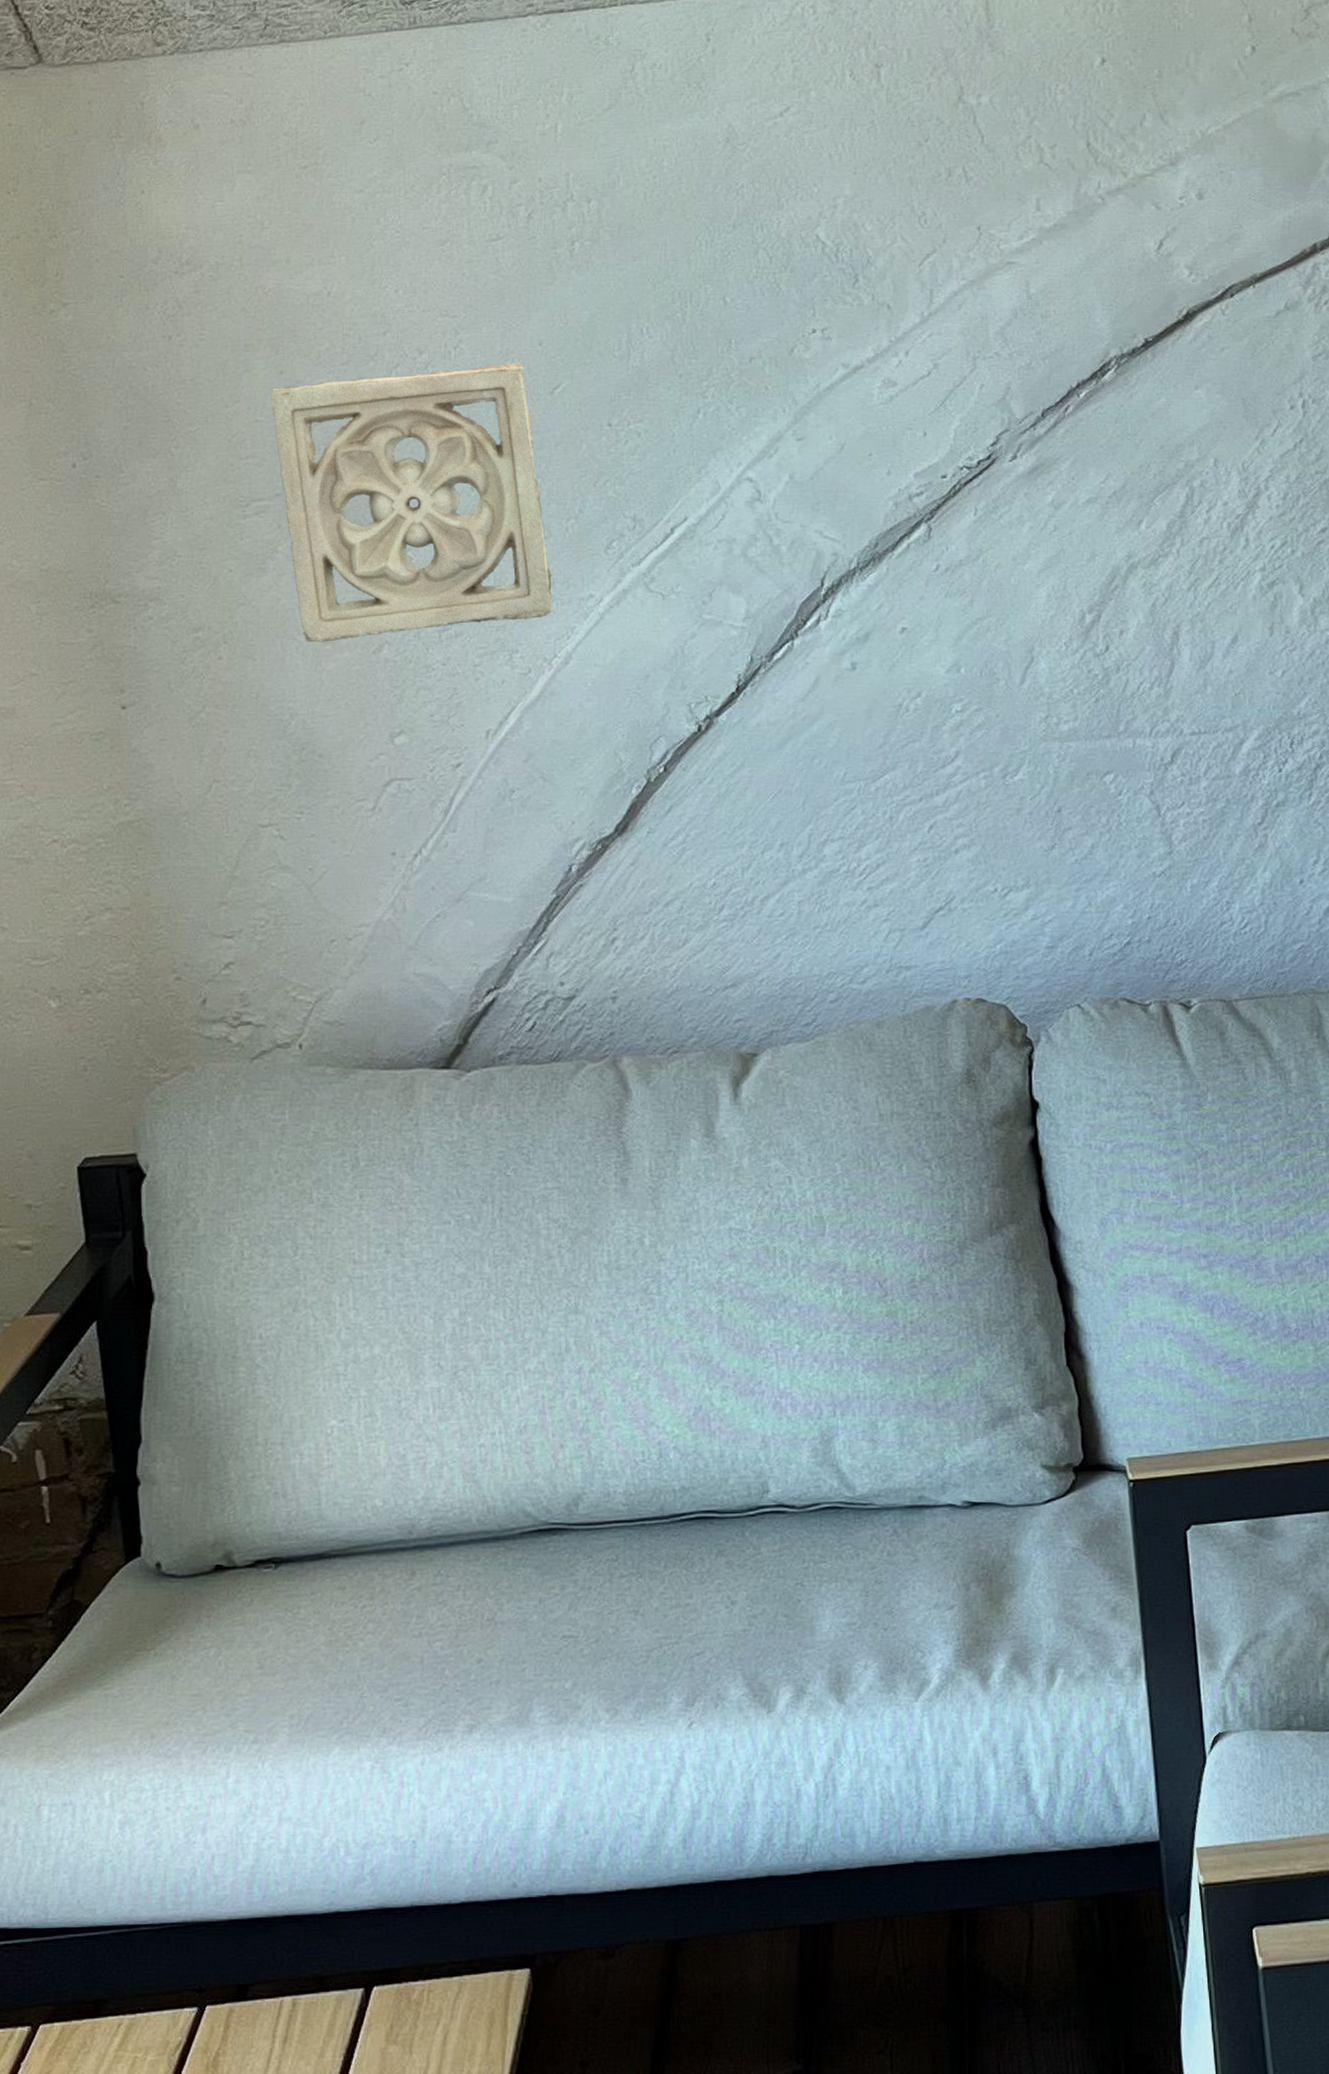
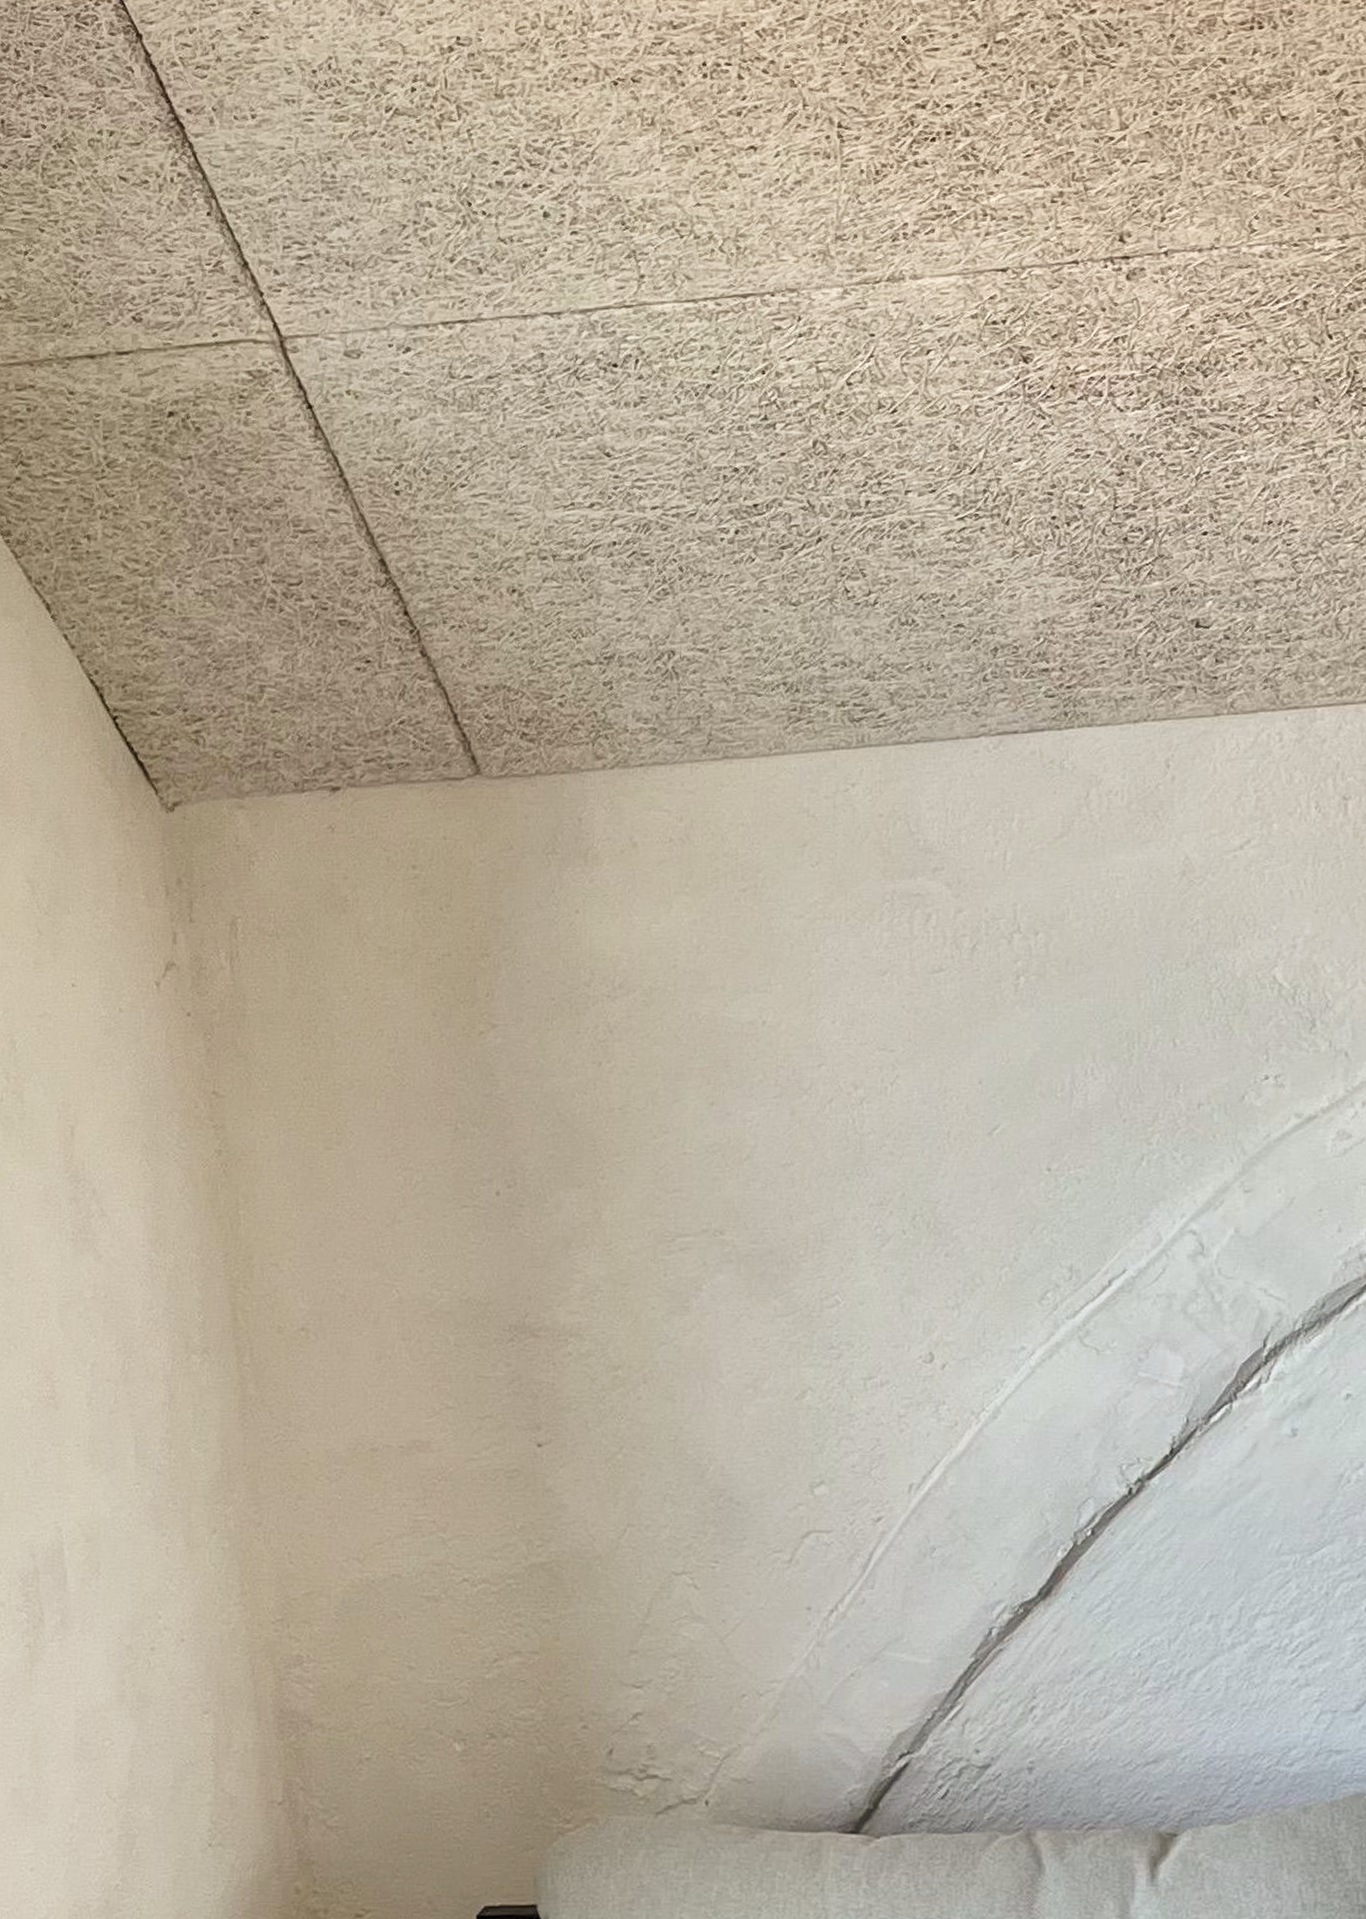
wall ornament: present [271,363,552,643] -> none [700,1101,983,1386]

